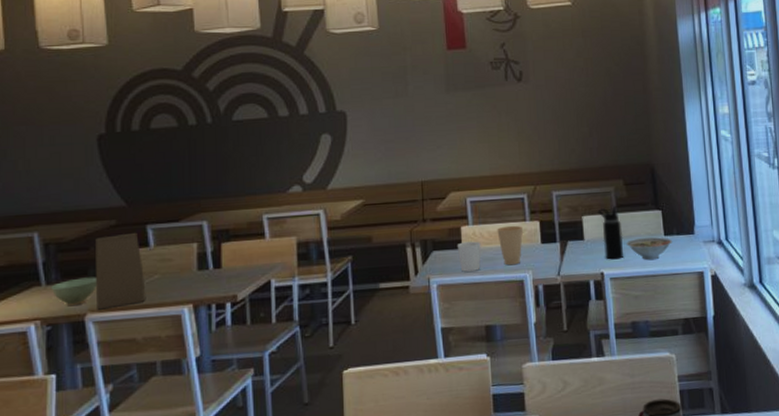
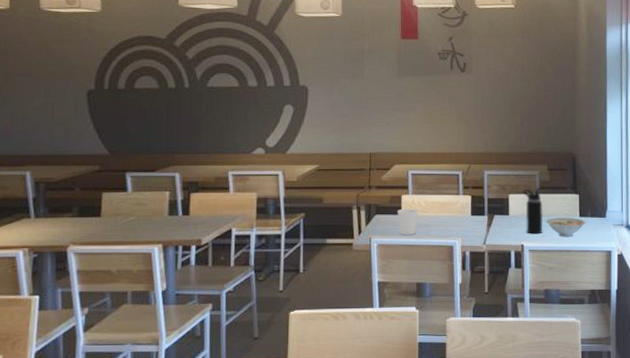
bowl: present [50,277,96,307] -> none [39,214,79,238]
paper bag: present [95,232,146,310] -> none [78,178,122,243]
cup: present [497,225,523,266] -> none [433,197,456,232]

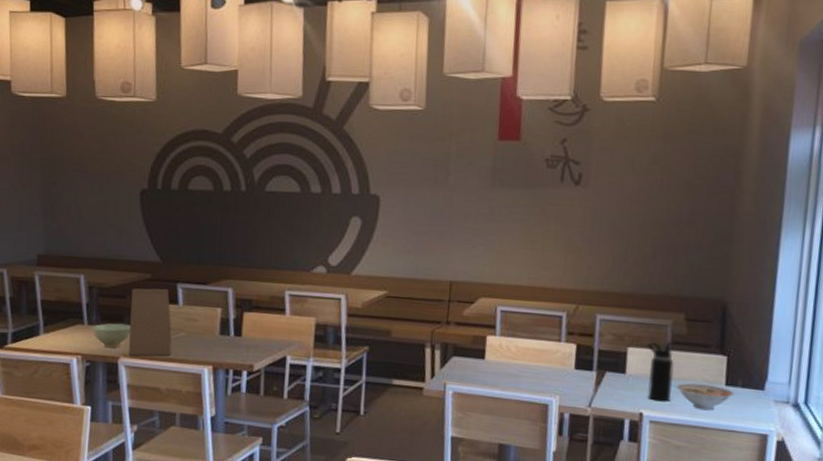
bowl: none [39,214,79,238] -> present [91,323,130,349]
paper bag: none [78,178,122,243] -> present [129,288,172,357]
dixie cup: present [397,209,418,236] -> none [479,352,507,386]

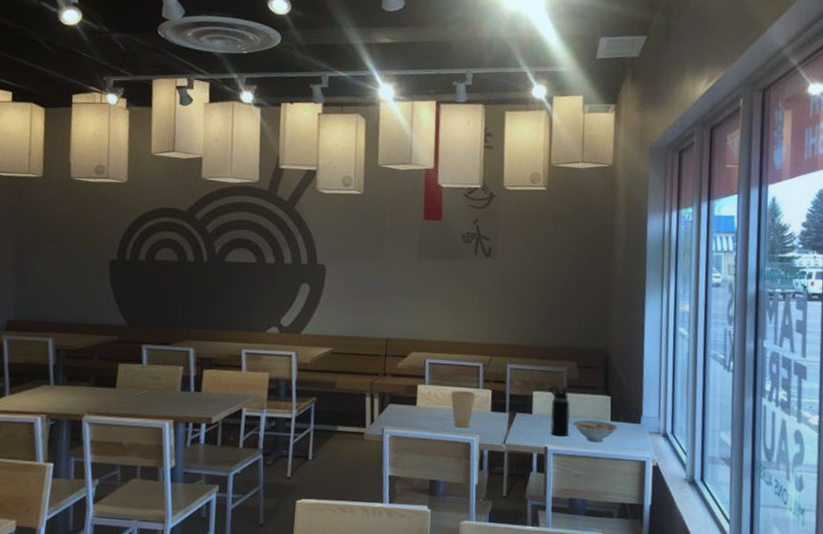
bowl: present [91,323,130,349] -> none [57,383,96,407]
paper bag: present [129,288,172,357] -> none [93,349,136,413]
cup: none [526,343,556,387] -> present [451,390,475,428]

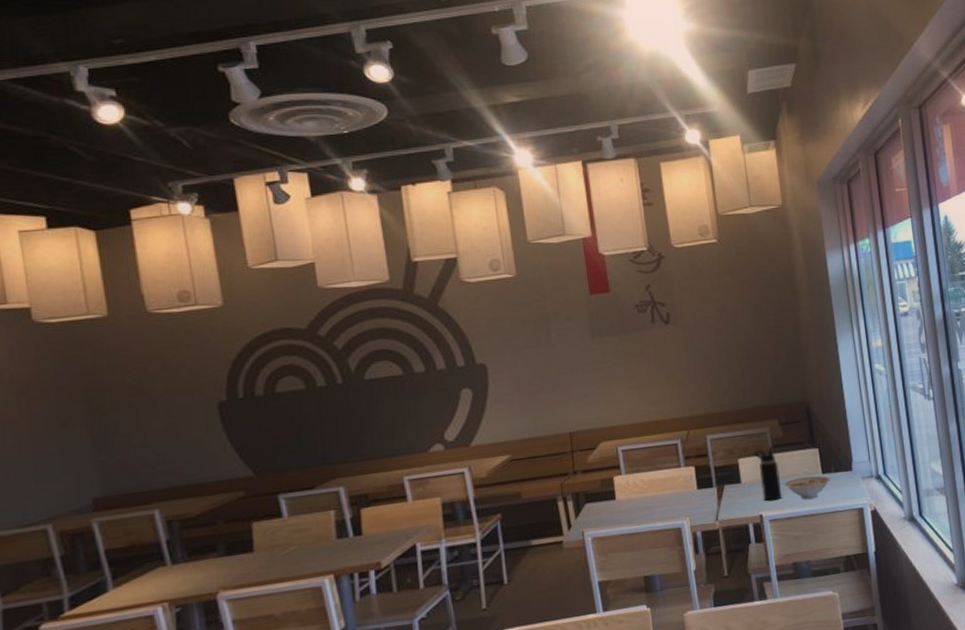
cup: present [451,390,475,428] -> none [651,472,678,514]

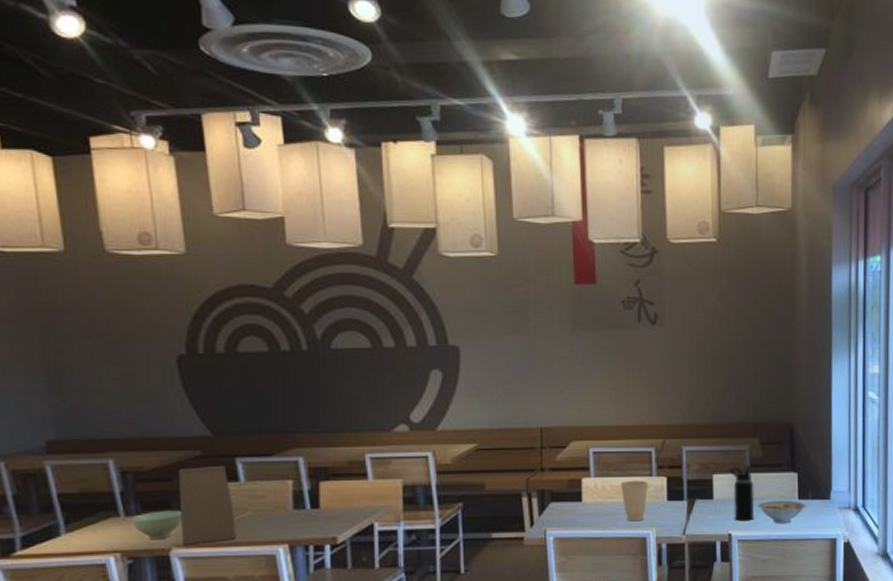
bowl: none [177,552,228,586] -> present [130,510,182,540]
paper bag: none [223,503,283,587] -> present [179,465,237,545]
cup: none [651,472,678,514] -> present [621,480,648,522]

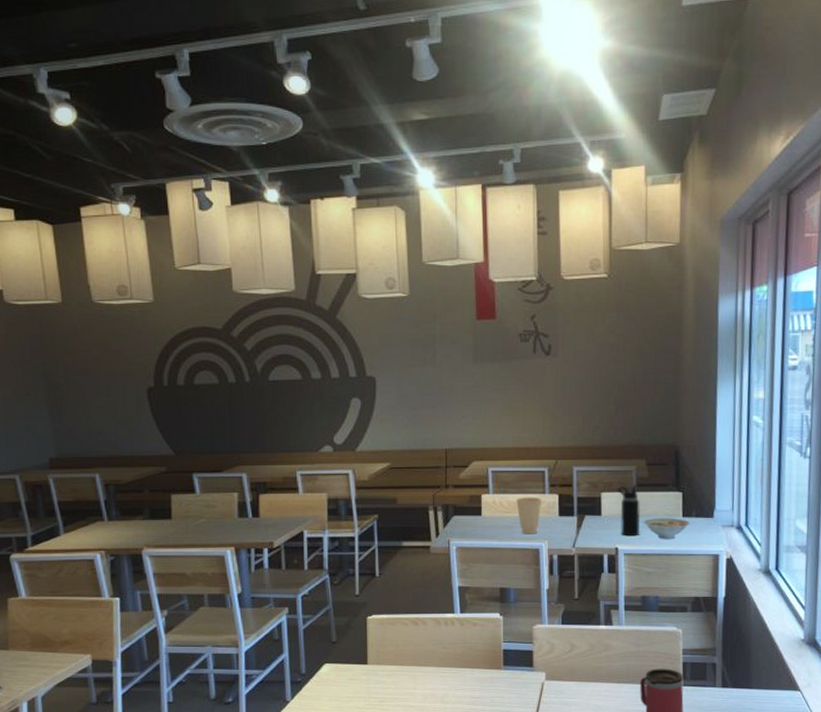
bowl: present [130,510,182,540] -> none [112,516,151,541]
paper bag: present [179,465,237,545] -> none [149,479,194,546]

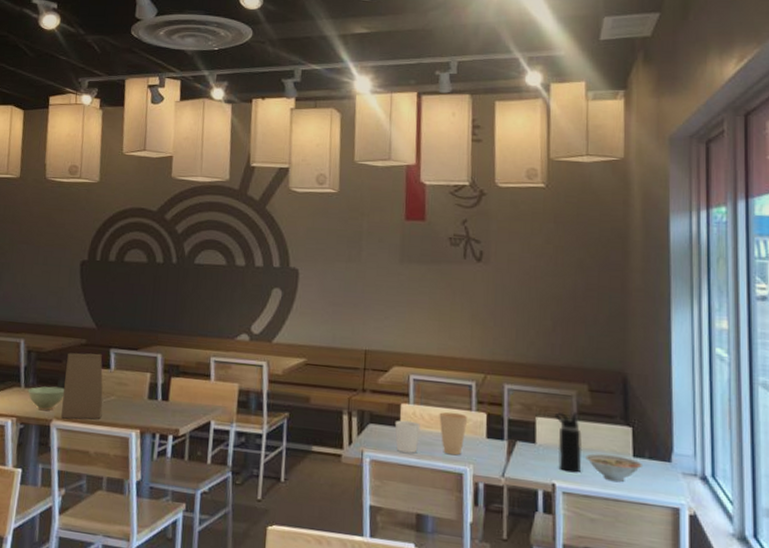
bowl: none [112,516,151,541] -> present [27,386,64,411]
paper bag: none [149,479,194,546] -> present [61,353,103,420]
dixie cup: none [477,509,500,538] -> present [394,420,421,454]

